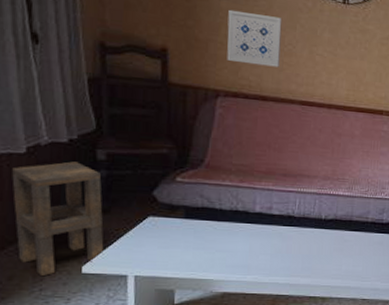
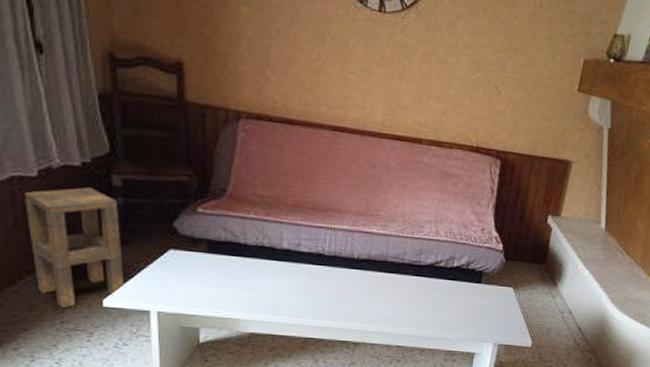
wall art: present [227,9,282,68] -> none [248,17,310,87]

